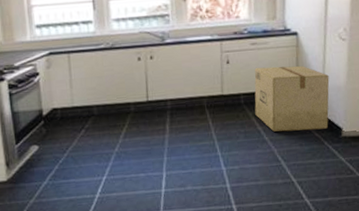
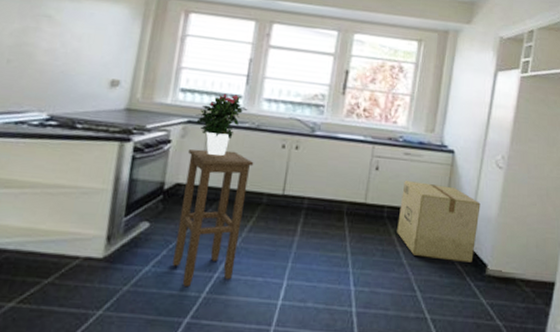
potted flower: none [55,21,101,79] -> present [195,93,248,156]
stool: none [55,71,118,191] -> present [173,149,254,286]

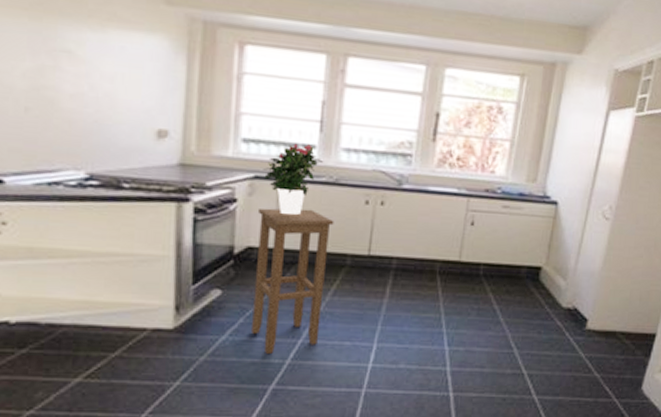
cardboard box: present [397,181,481,263] -> none [494,236,584,318]

